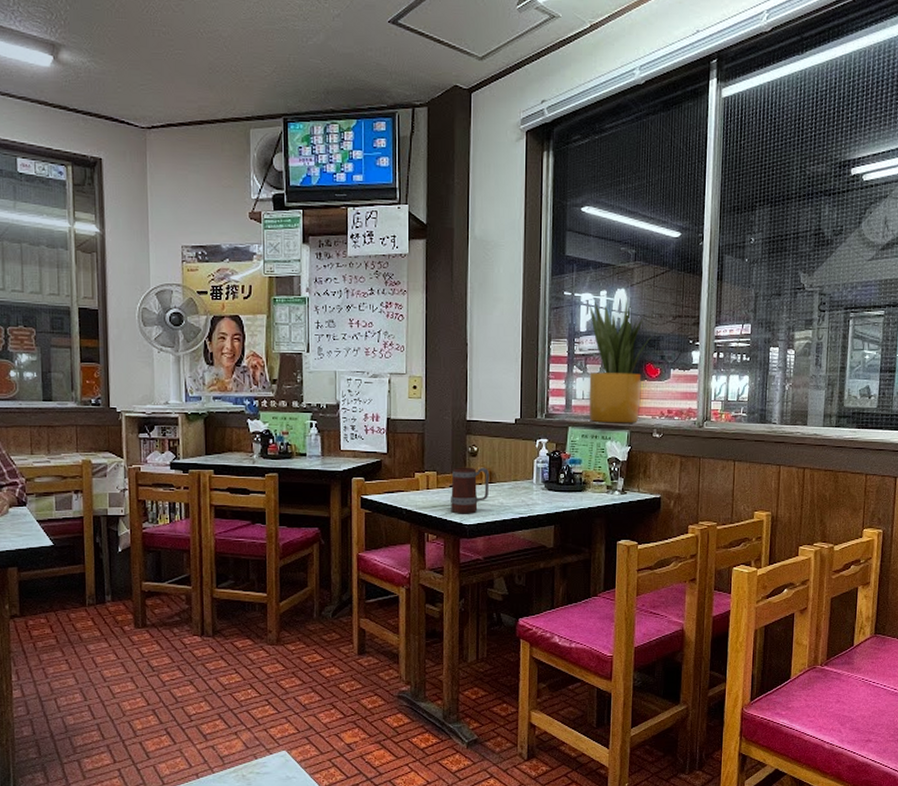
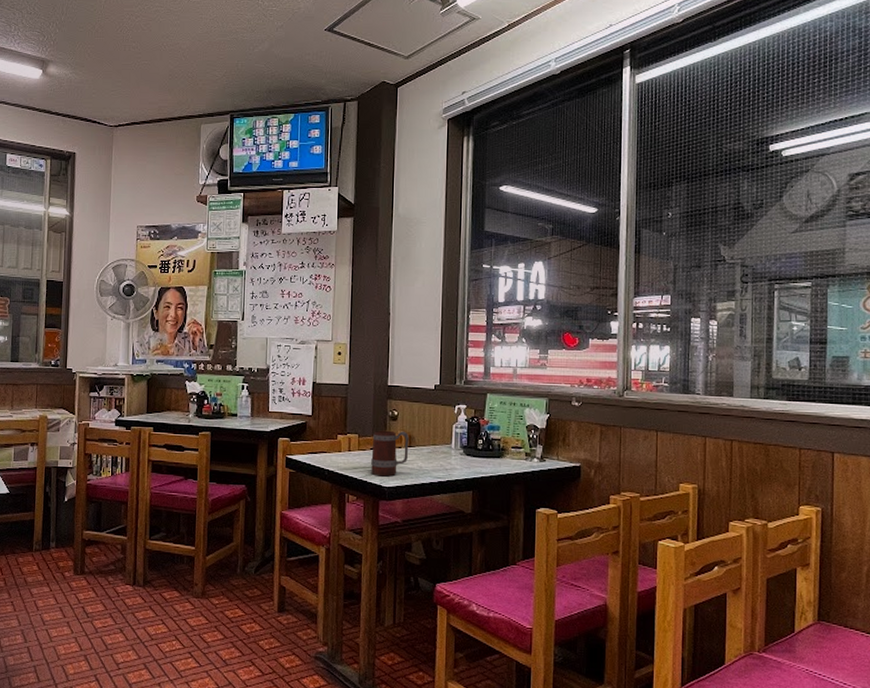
planter: present [589,300,652,424] -> none [507,272,570,392]

